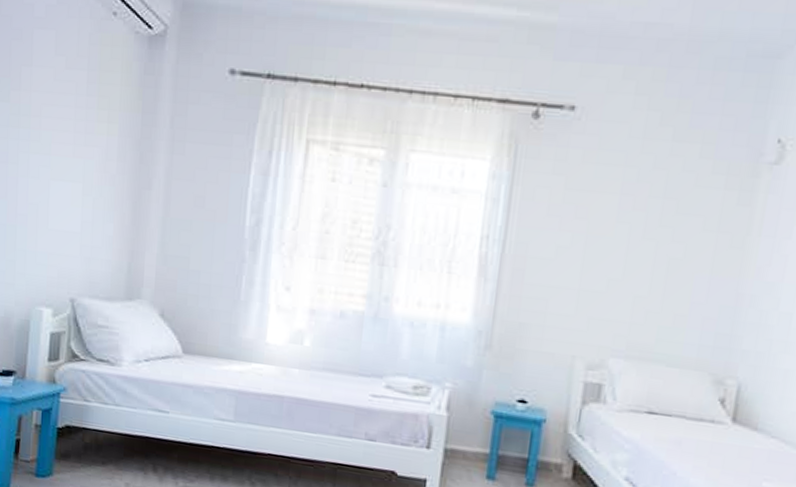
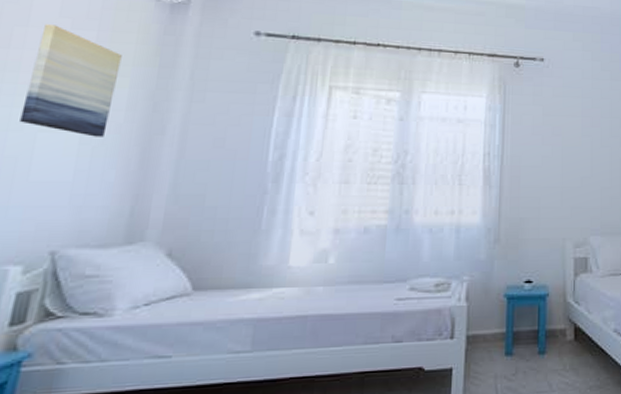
wall art: none [36,63,110,189] -> present [19,24,122,137]

